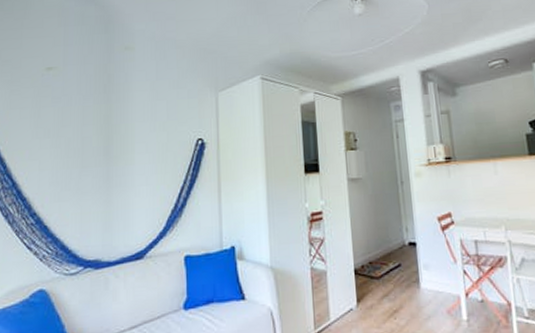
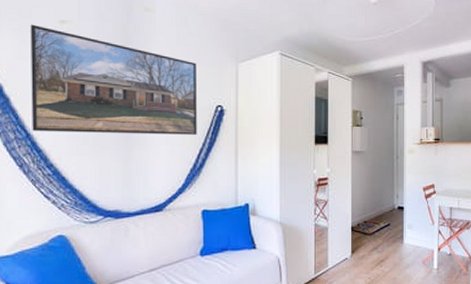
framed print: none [18,74,178,180] -> present [30,24,198,135]

